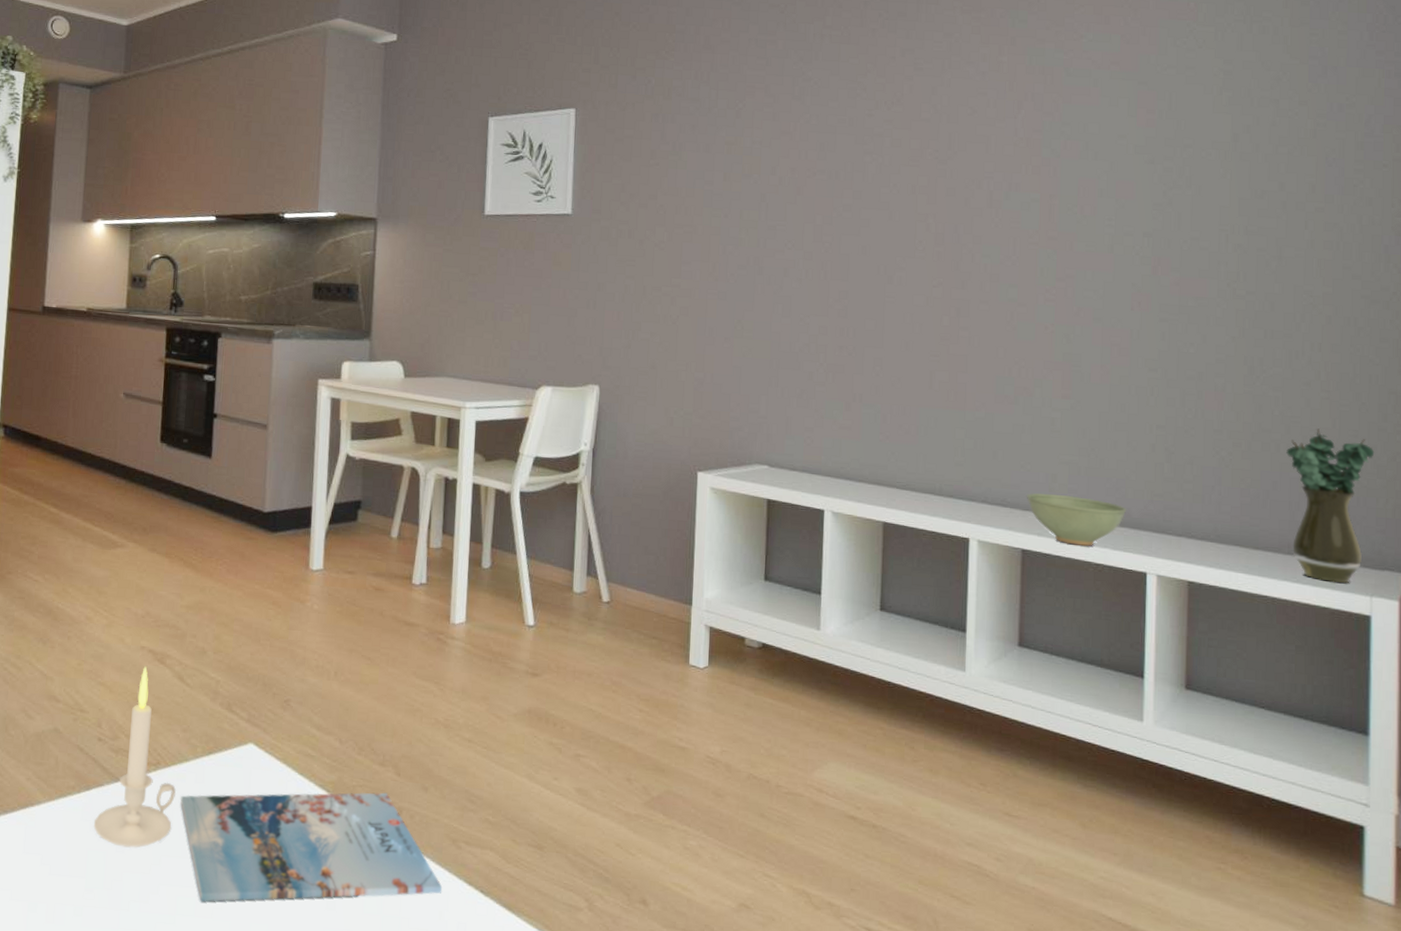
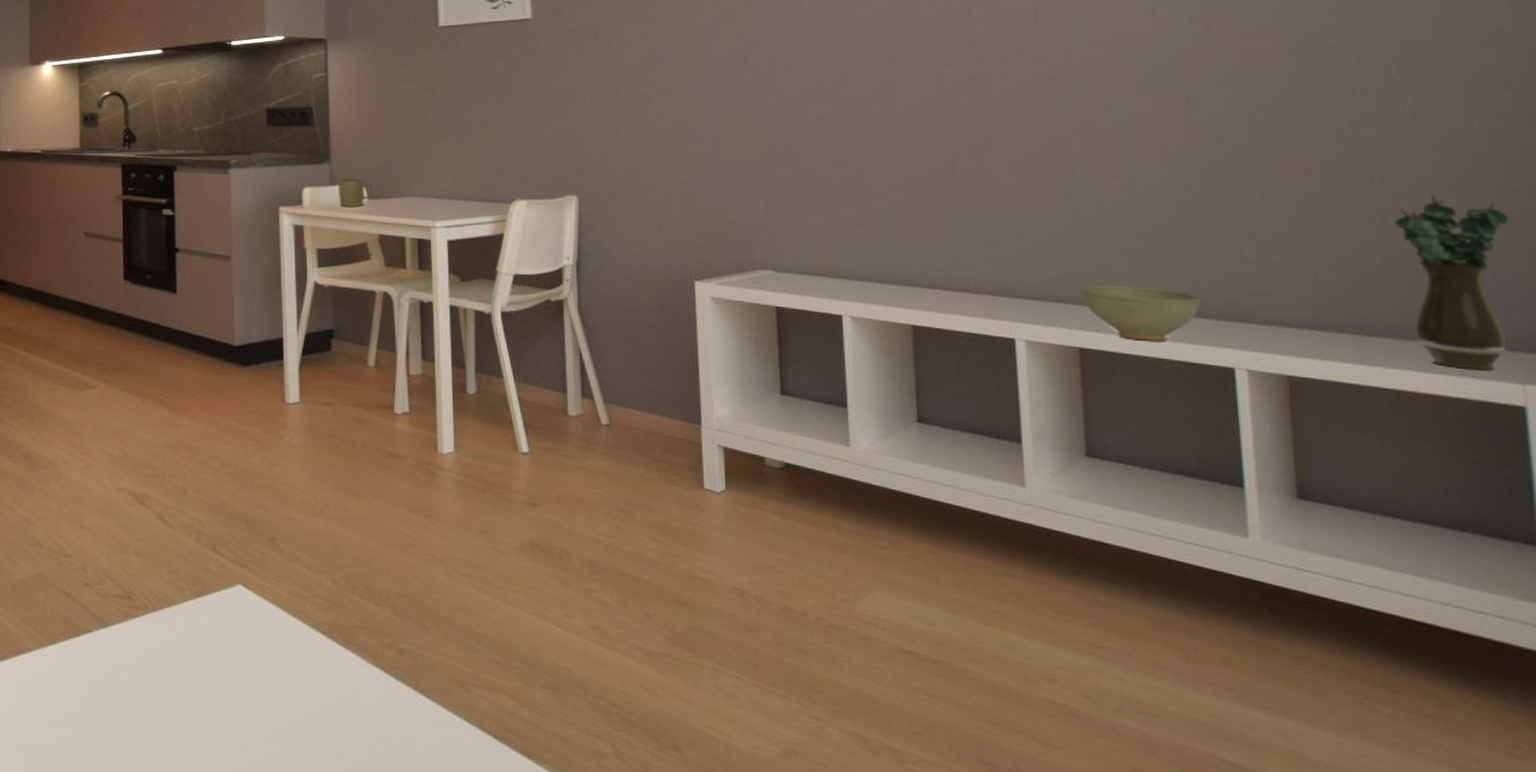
candle: present [93,666,176,848] -> none [85,508,166,695]
magazine: present [180,792,443,902] -> none [171,633,454,750]
mug: none [376,355,410,384] -> present [338,178,374,207]

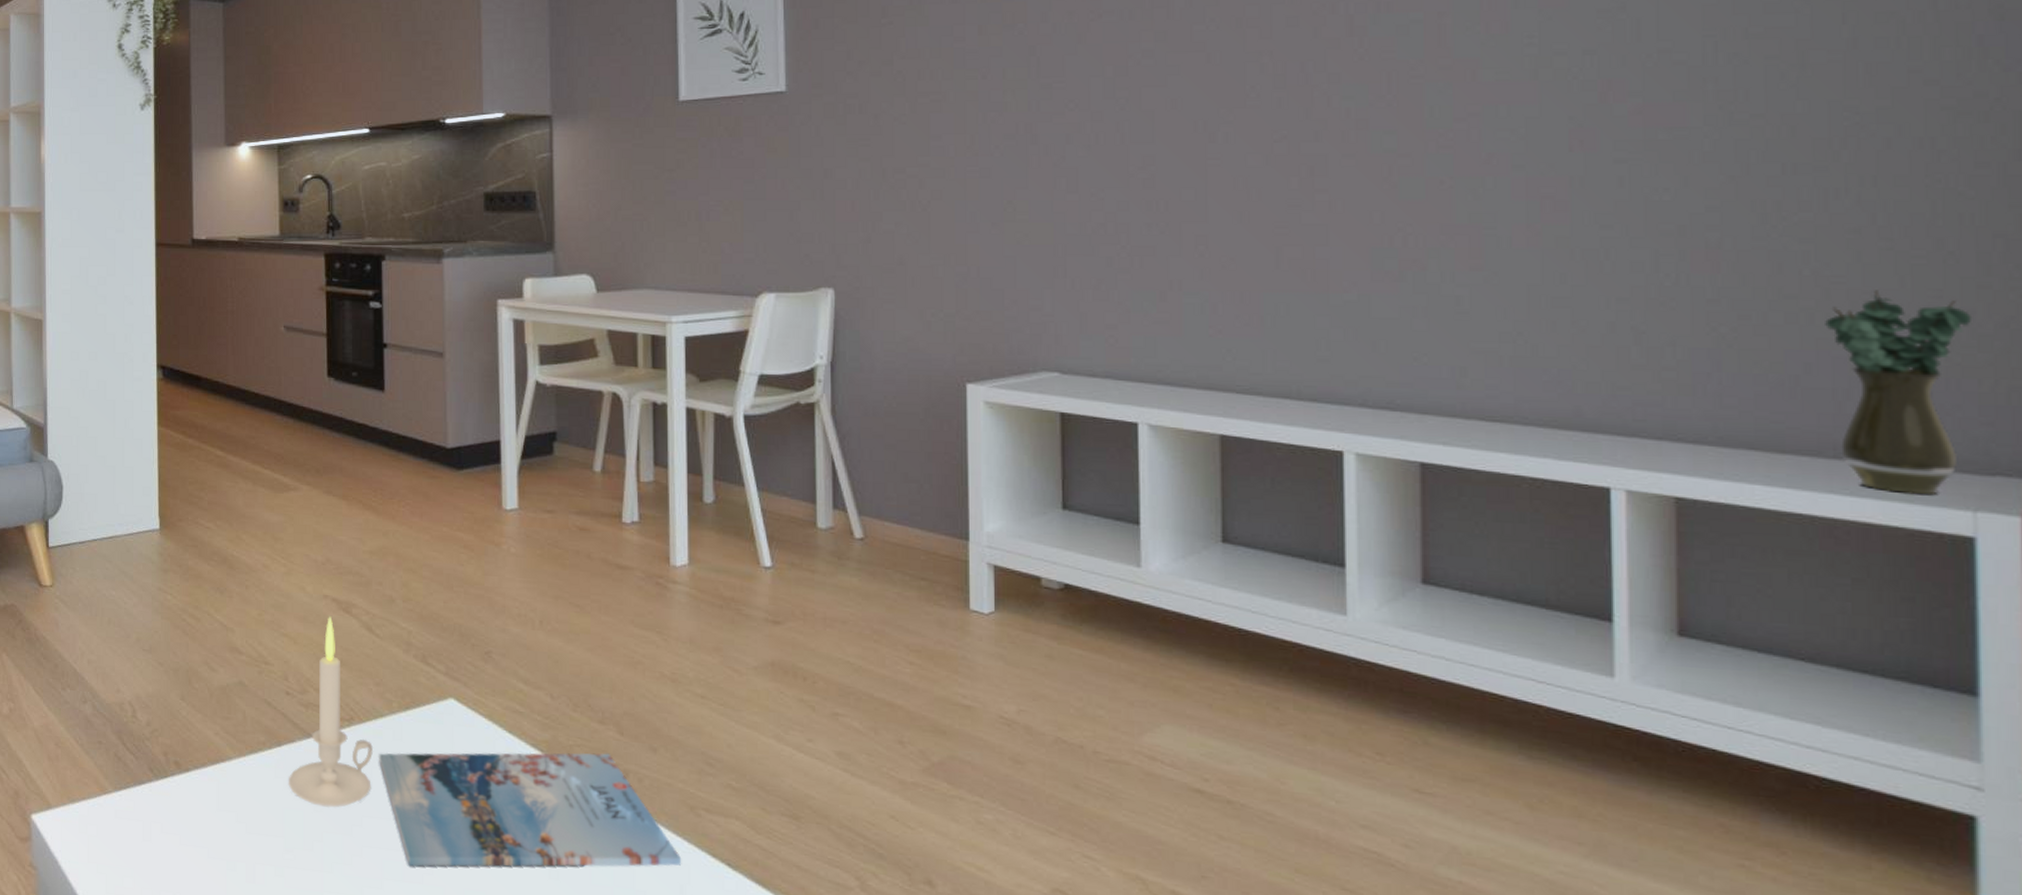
candle: none [85,508,166,695] -> present [288,616,373,808]
magazine: none [171,633,454,750] -> present [378,752,682,867]
mug: present [338,178,374,207] -> none [562,268,603,300]
bowl: present [1078,284,1203,342] -> none [1423,391,1576,457]

